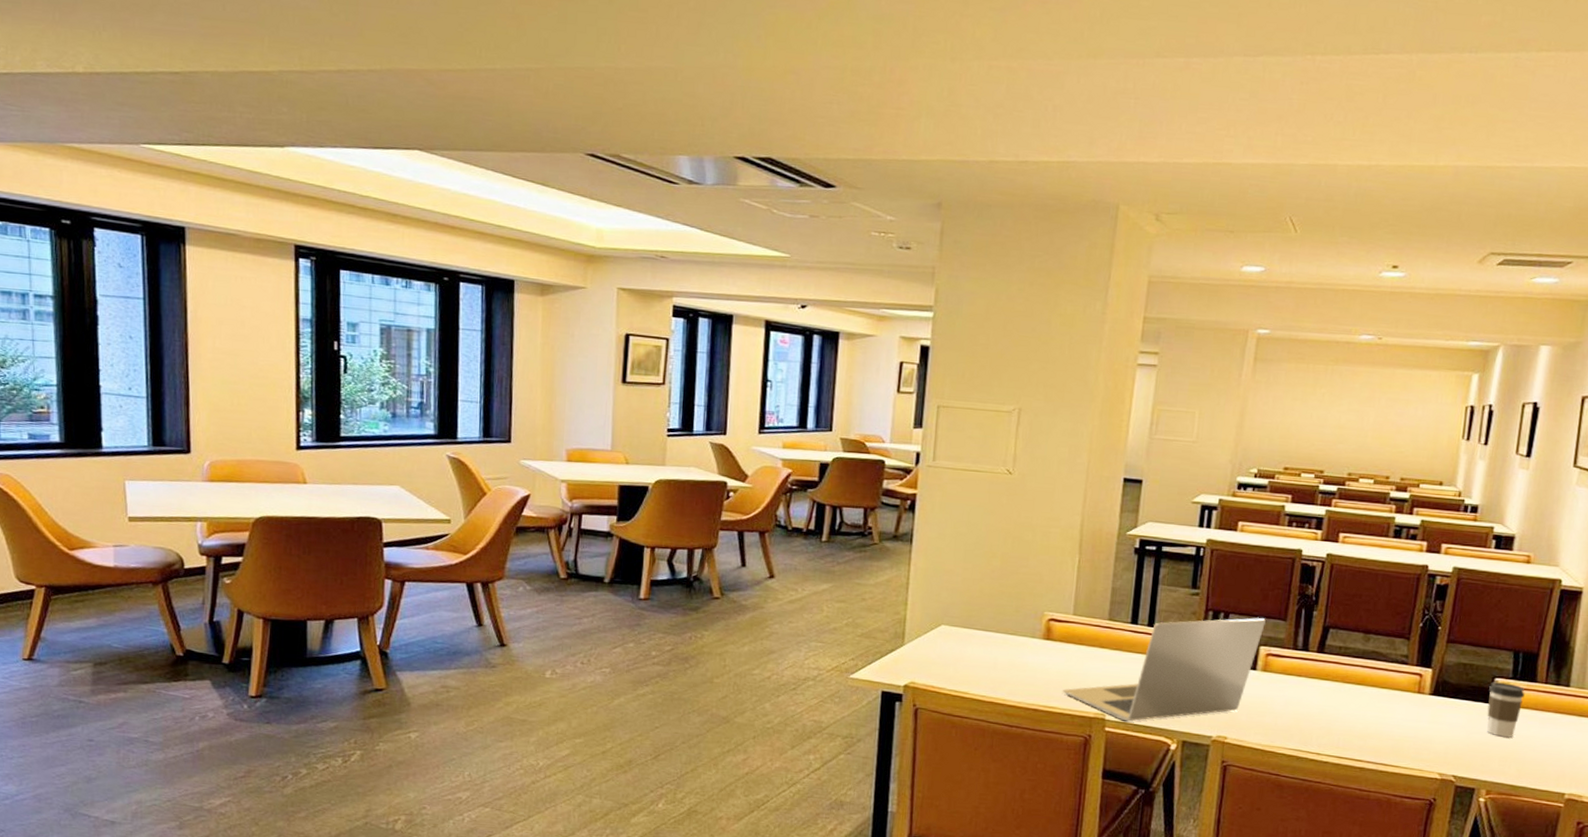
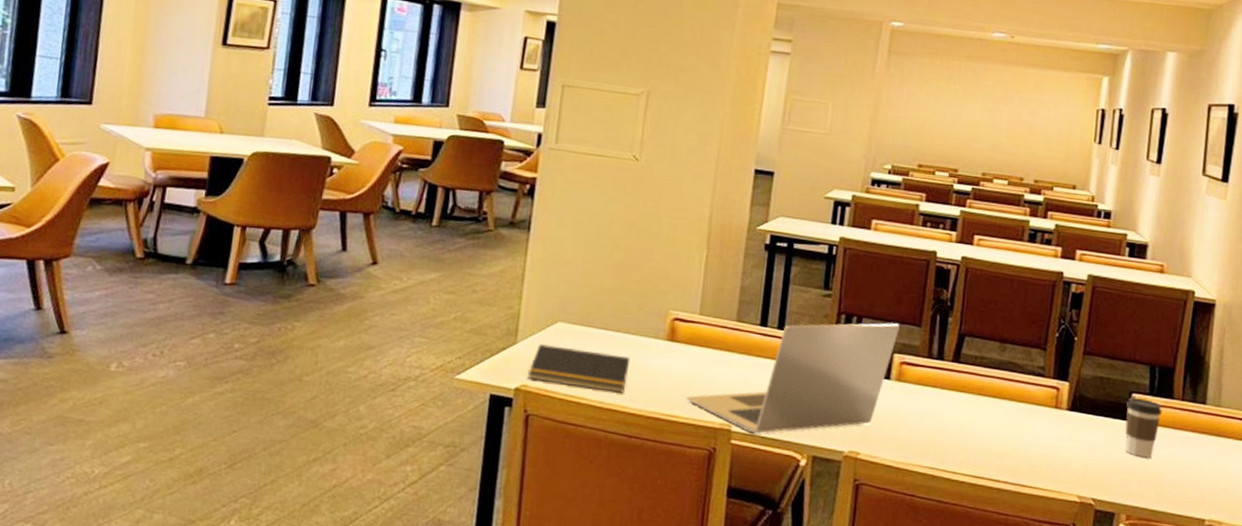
notepad: none [915,644,1010,688] -> present [528,343,631,393]

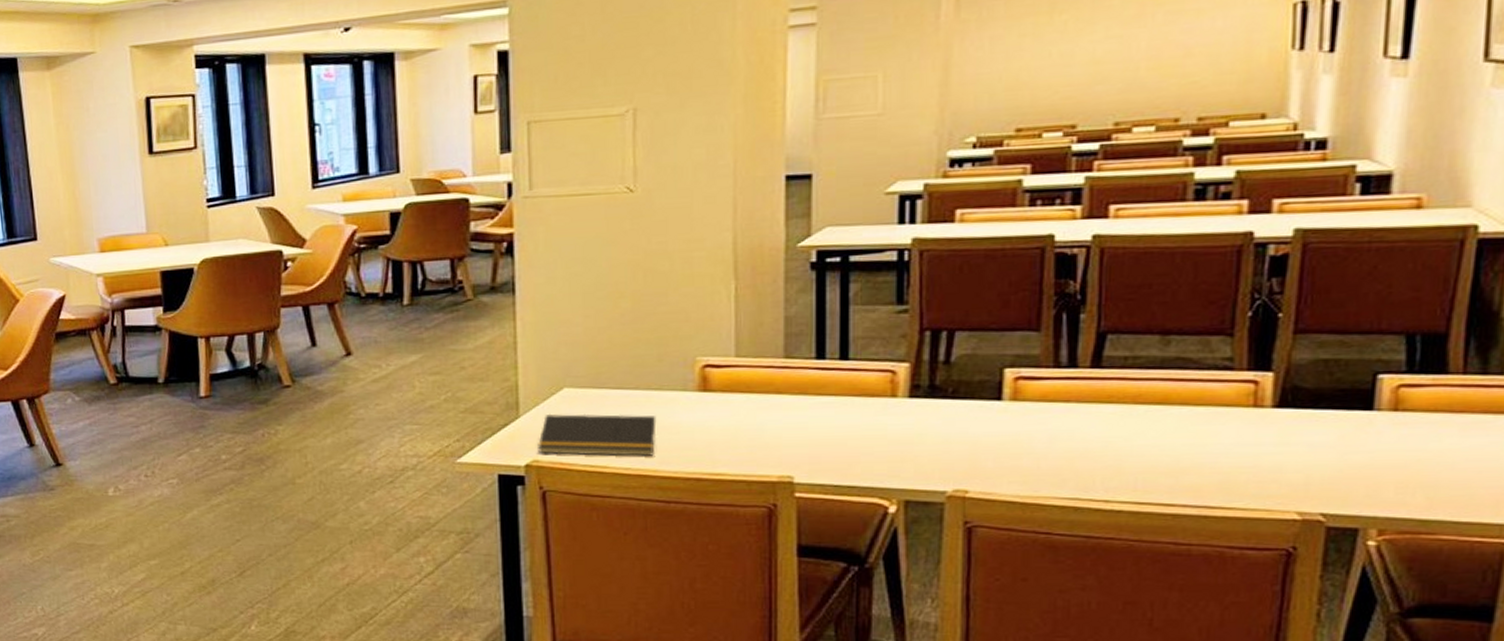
laptop: present [686,323,900,433] -> none [731,332,1009,483]
coffee cup: present [1125,397,1162,459] -> none [1369,379,1430,456]

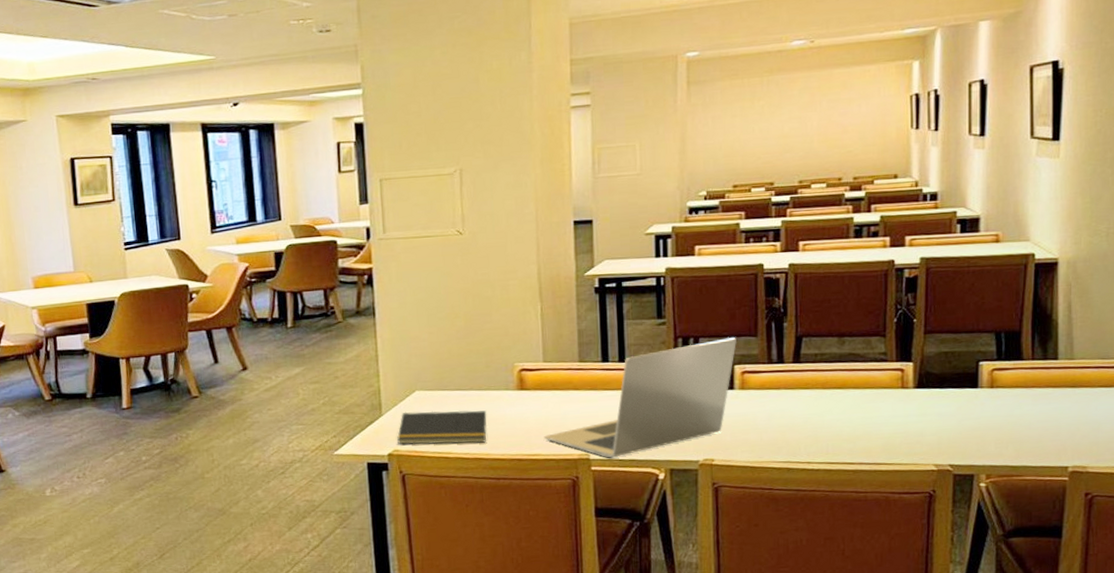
laptop: none [731,332,1009,483] -> present [543,337,736,458]

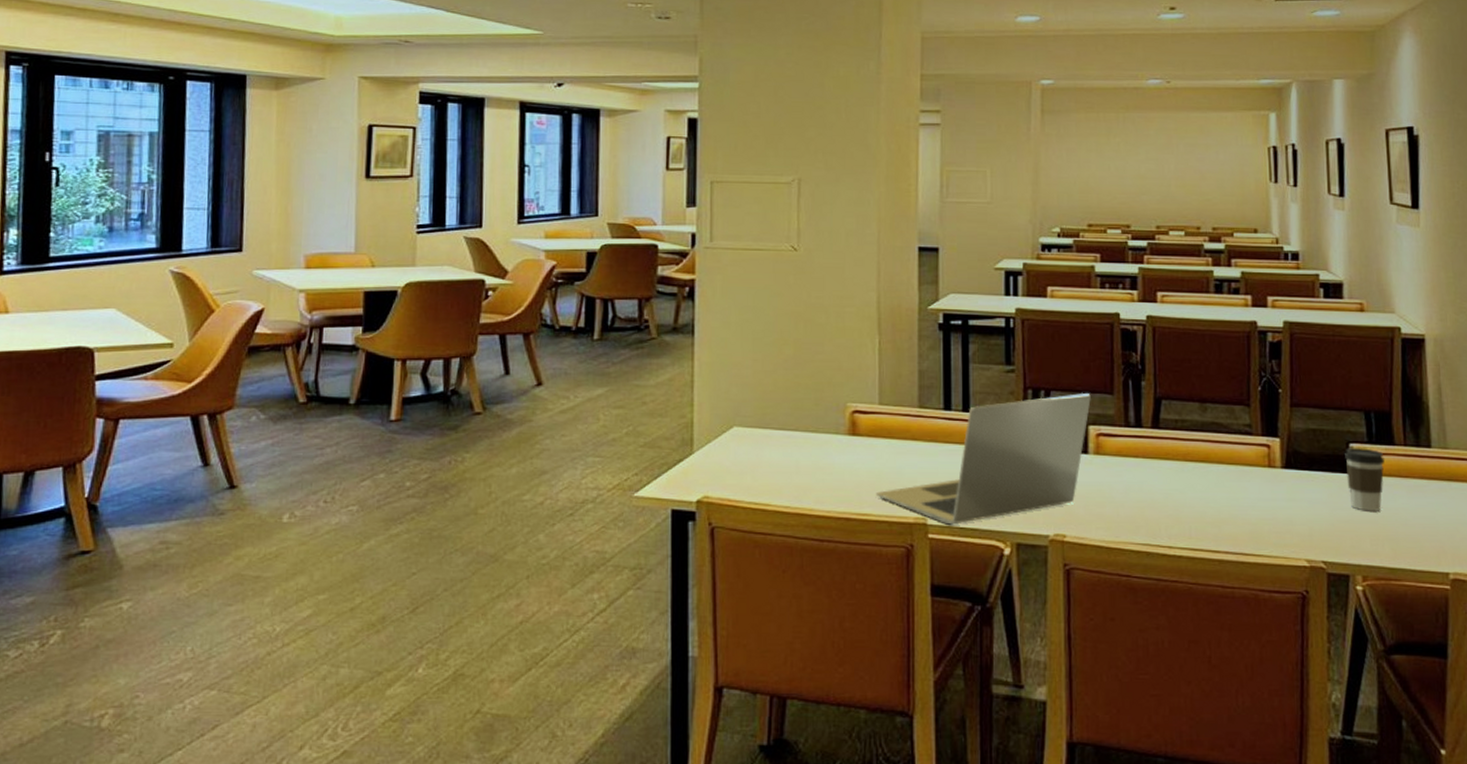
notepad: present [397,410,487,445] -> none [709,450,813,495]
coffee cup: none [975,365,1012,420] -> present [1345,448,1385,513]

